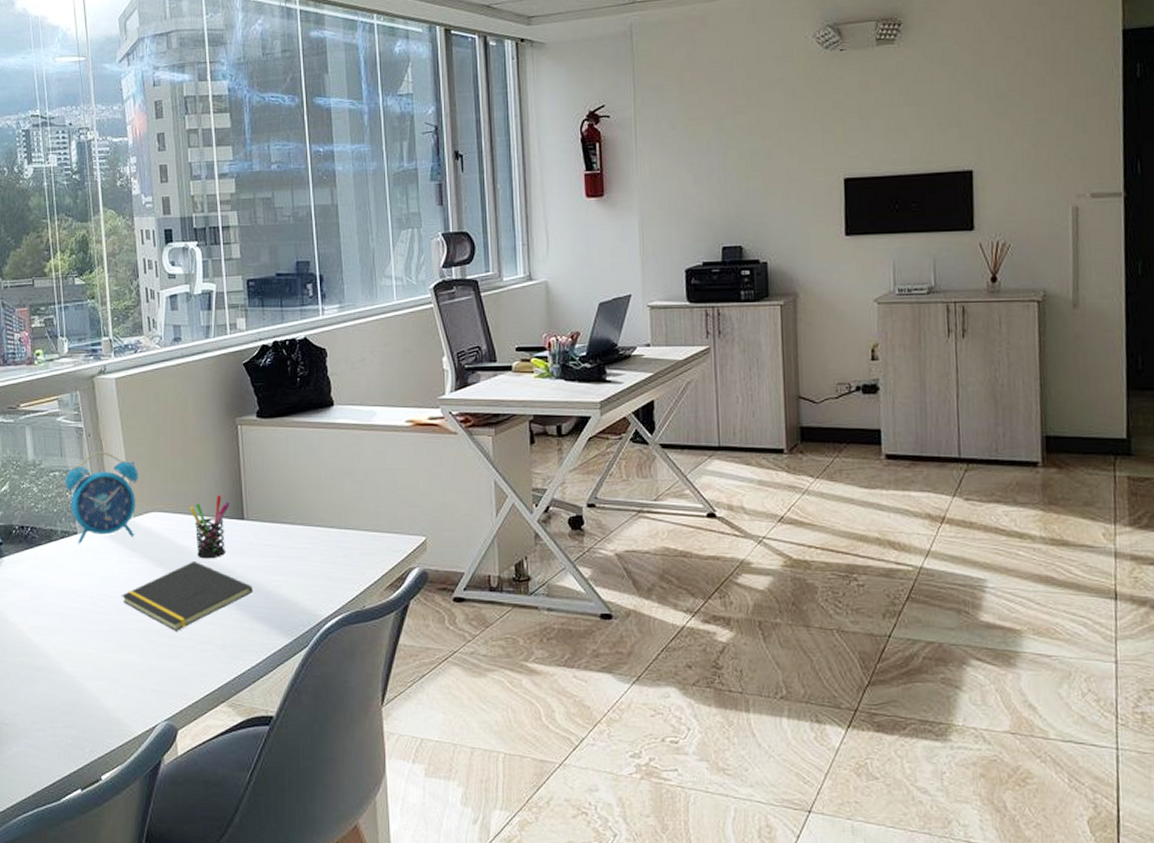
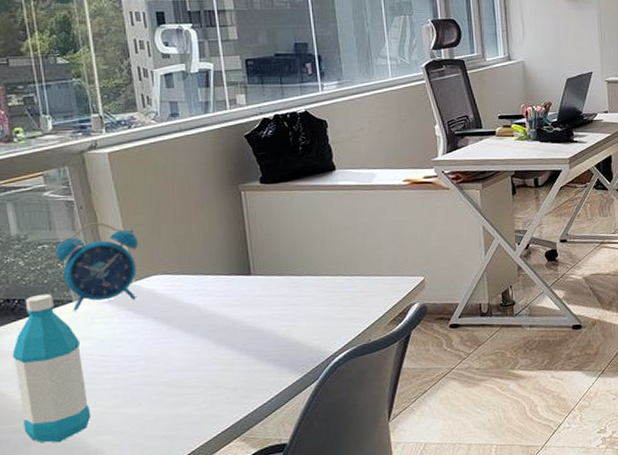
water bottle: none [23,523,89,683] -> present [12,294,91,443]
notepad: present [121,562,254,631] -> none [124,316,263,381]
pen holder: present [190,494,230,559] -> none [195,254,236,313]

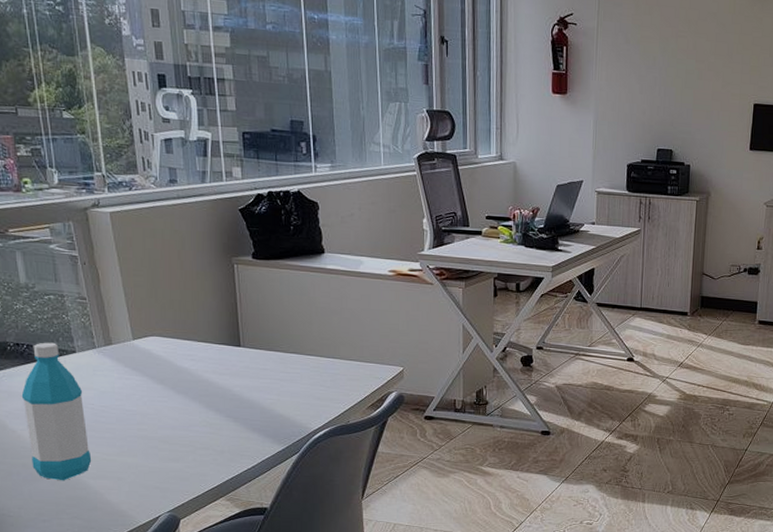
alarm clock: present [56,222,138,311] -> none [61,279,136,362]

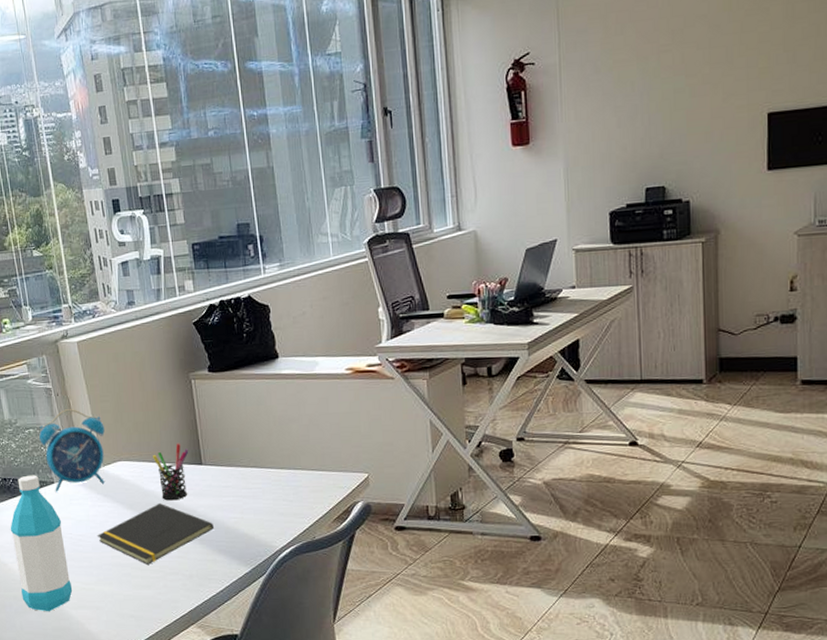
alarm clock: none [61,279,136,362] -> present [39,409,105,492]
notepad: none [122,381,250,439] -> present [97,504,215,565]
pen holder: none [188,323,227,379] -> present [153,443,189,501]

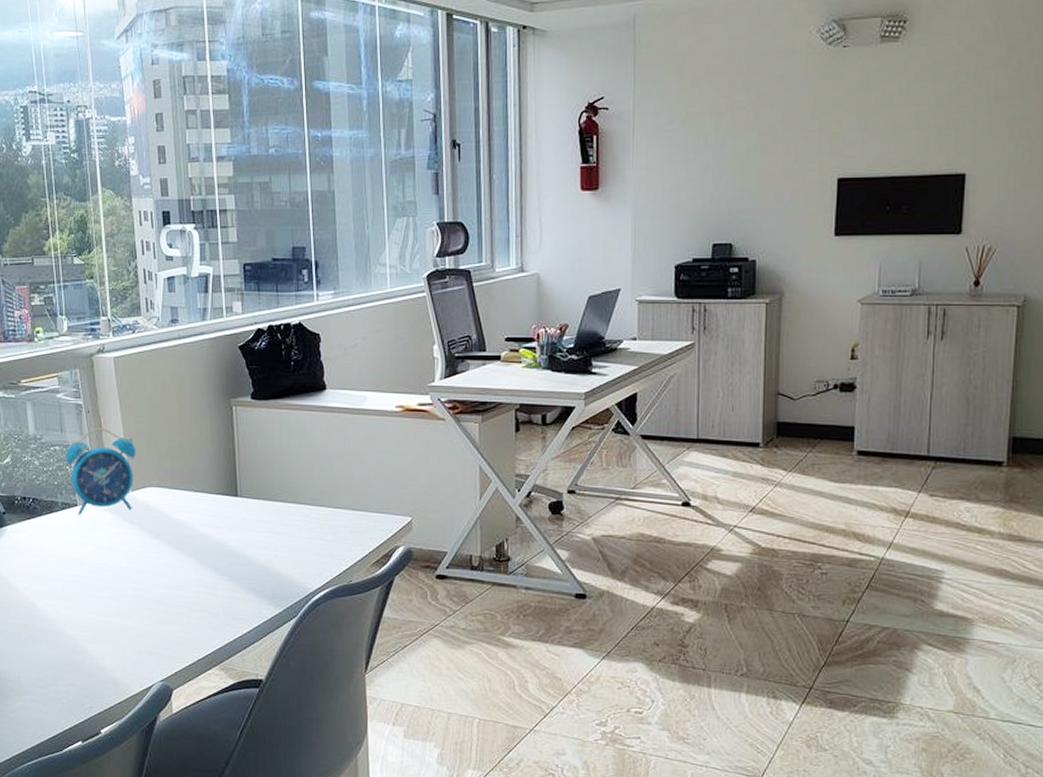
water bottle: present [10,475,73,612] -> none [26,495,89,644]
notepad: present [97,504,215,565] -> none [119,535,246,599]
pen holder: present [153,443,189,501] -> none [186,472,225,533]

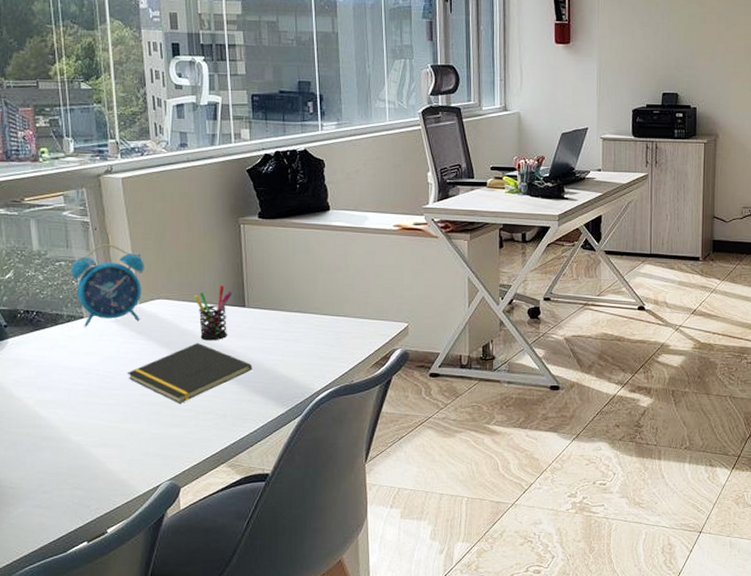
notepad: none [119,535,246,599] -> present [126,343,253,403]
pen holder: none [186,472,225,533] -> present [194,284,232,341]

